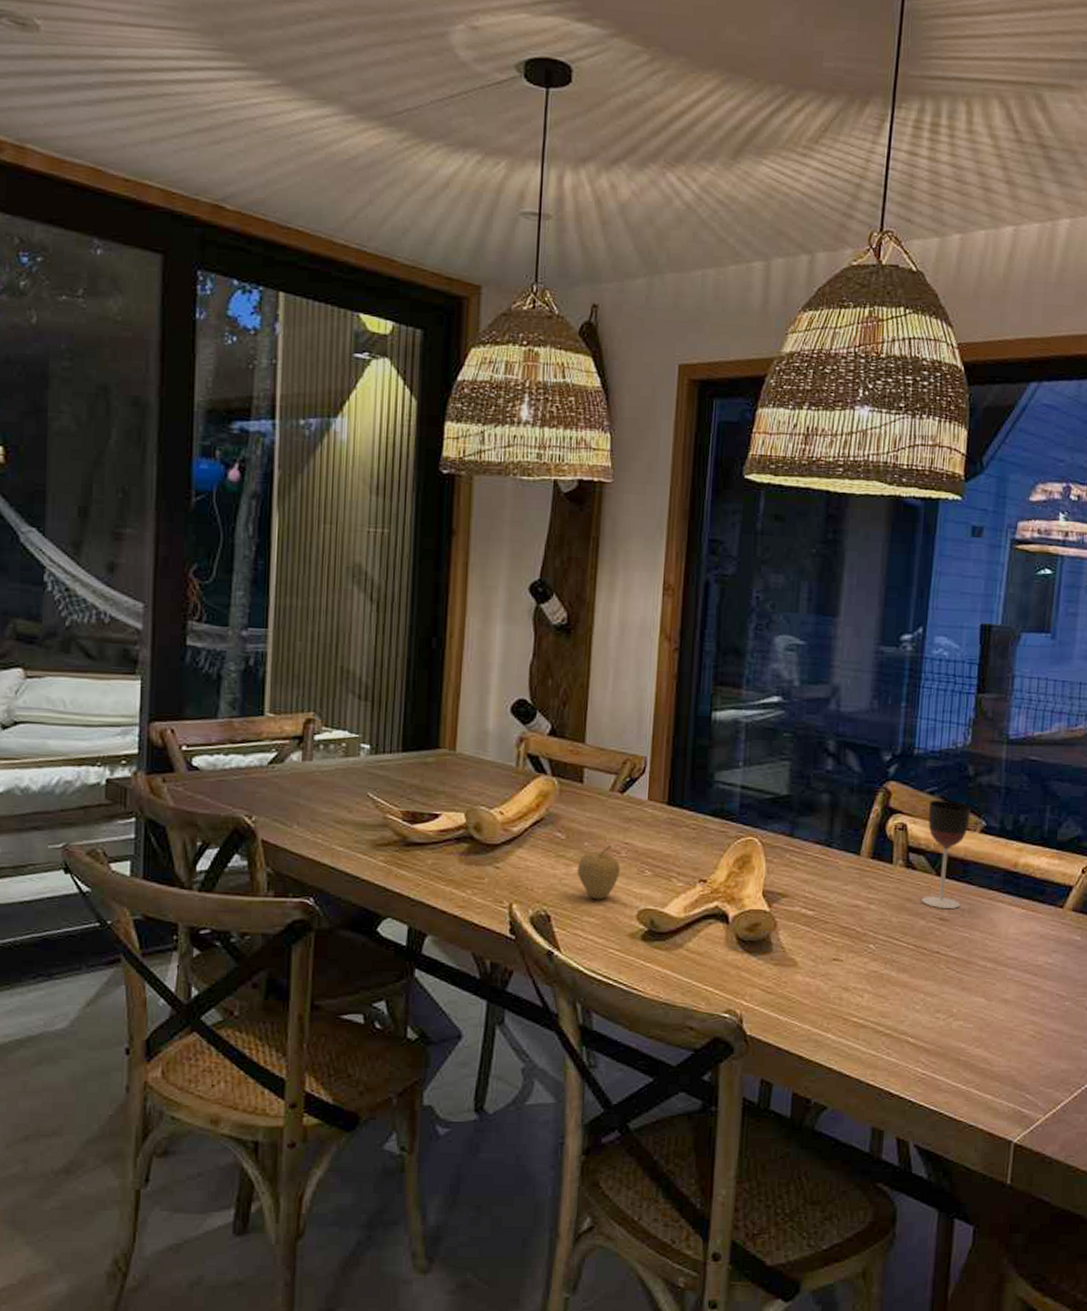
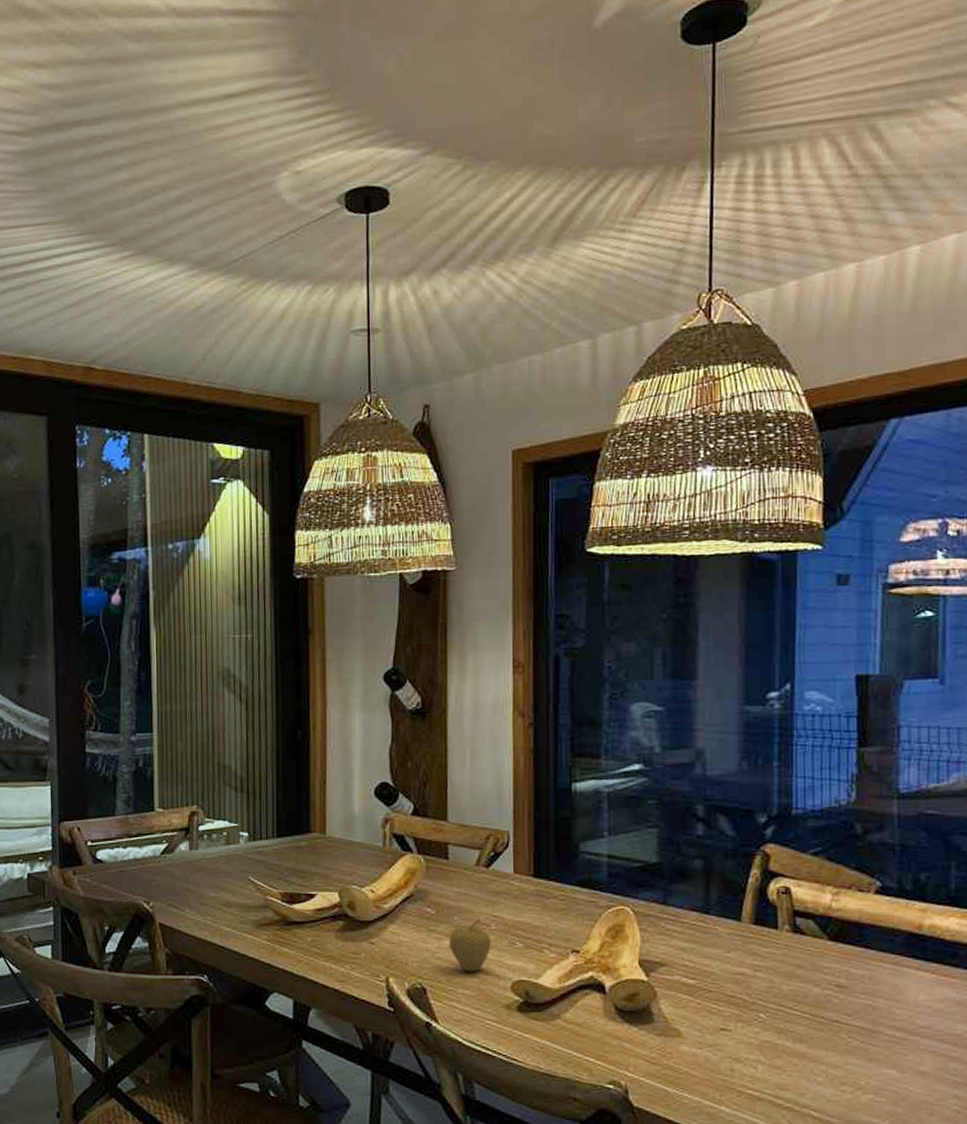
wineglass: present [921,799,971,909] -> none [813,860,862,975]

